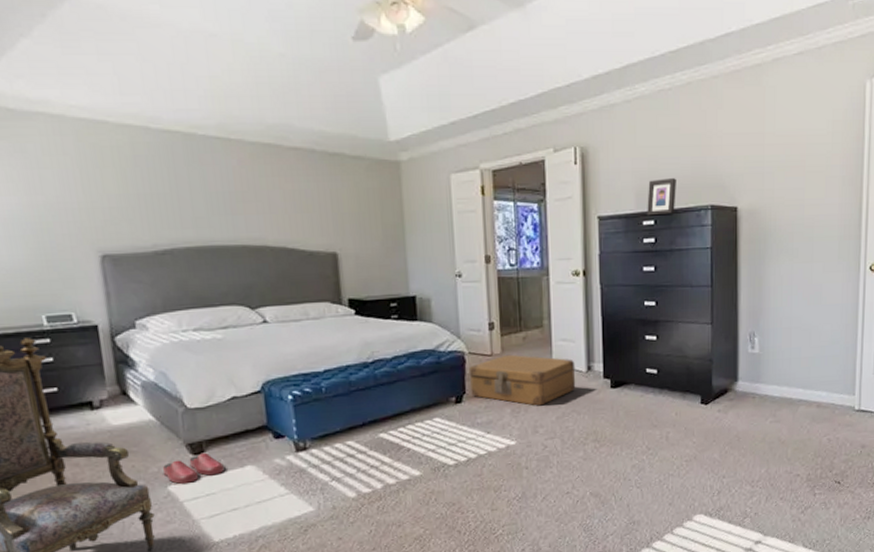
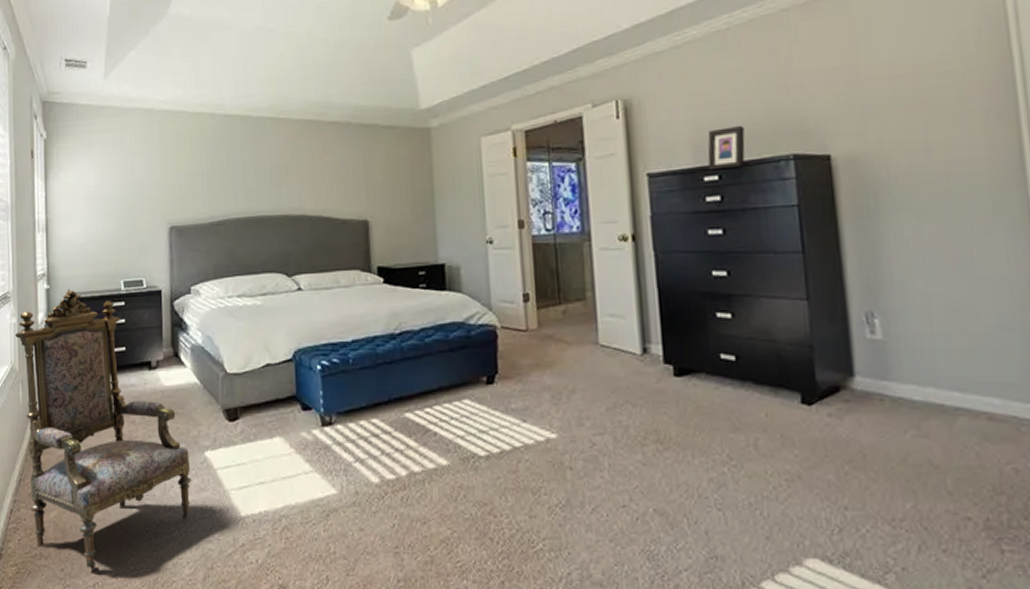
slippers: present [163,452,224,484] -> none [202,419,255,450]
suitcase: present [468,354,576,406] -> none [501,330,629,393]

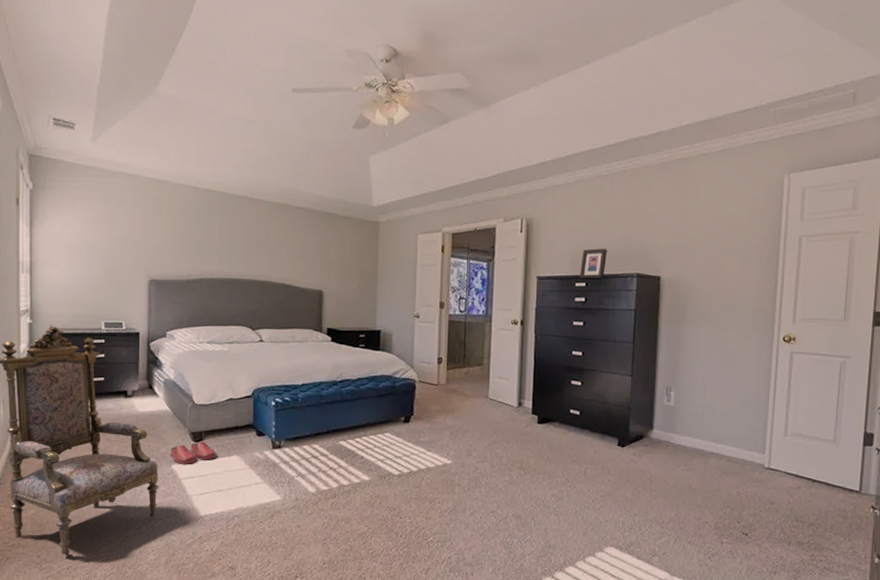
slippers: none [202,419,255,450] -> present [171,441,216,464]

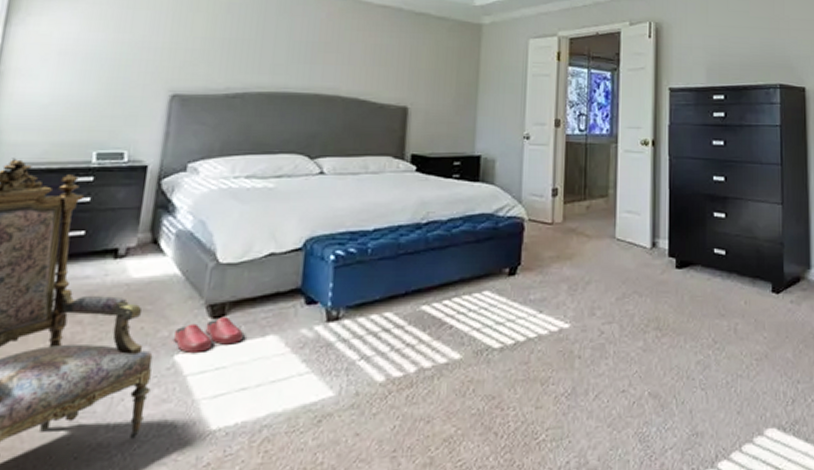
picture frame: present [580,248,607,280] -> none [717,56,746,92]

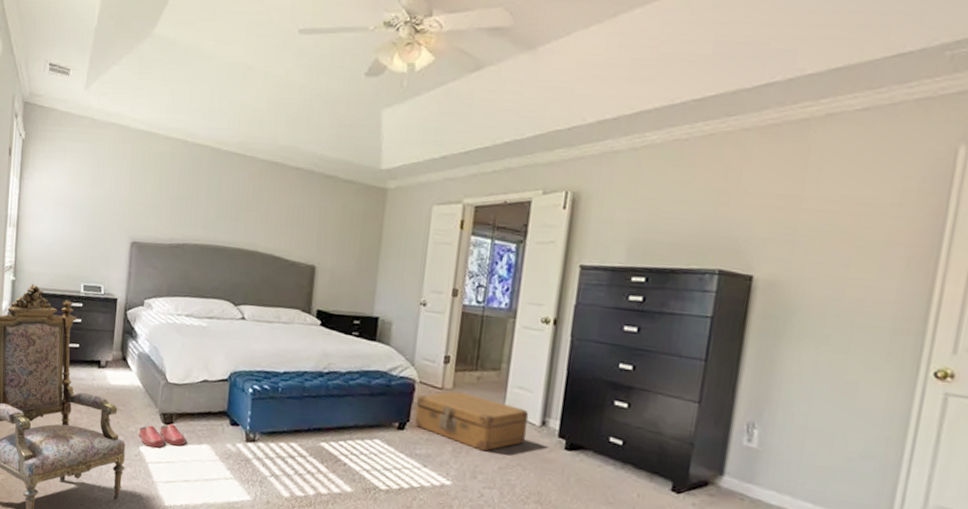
suitcase: none [526,224,640,284] -> present [415,391,529,451]

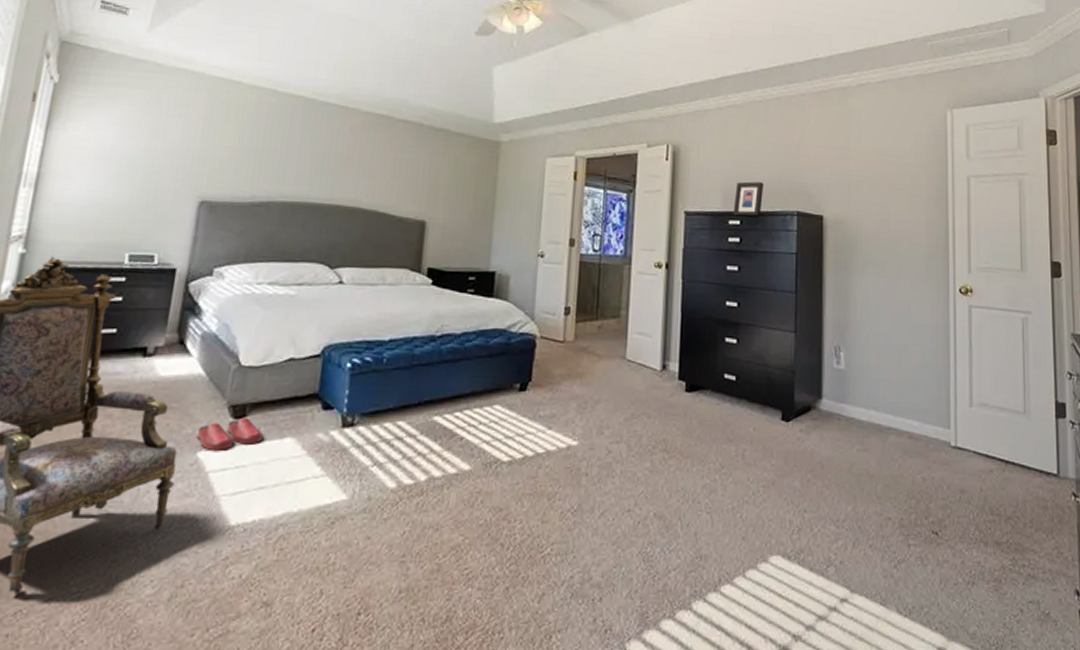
suitcase: present [415,391,529,451] -> none [537,343,650,404]
picture frame: none [638,234,680,275] -> present [733,181,763,217]

